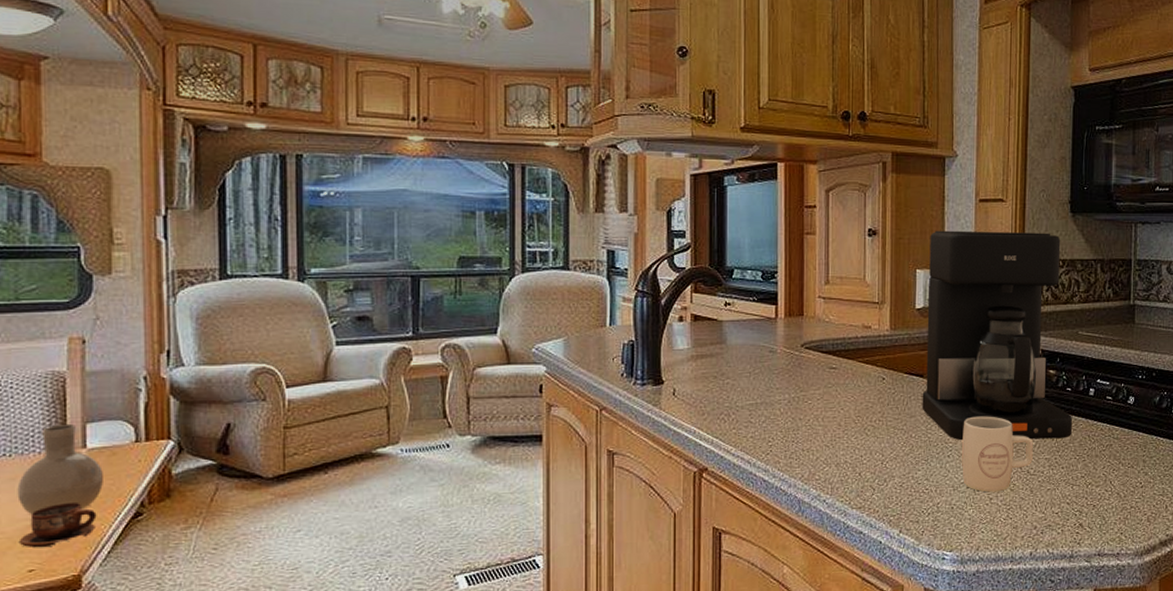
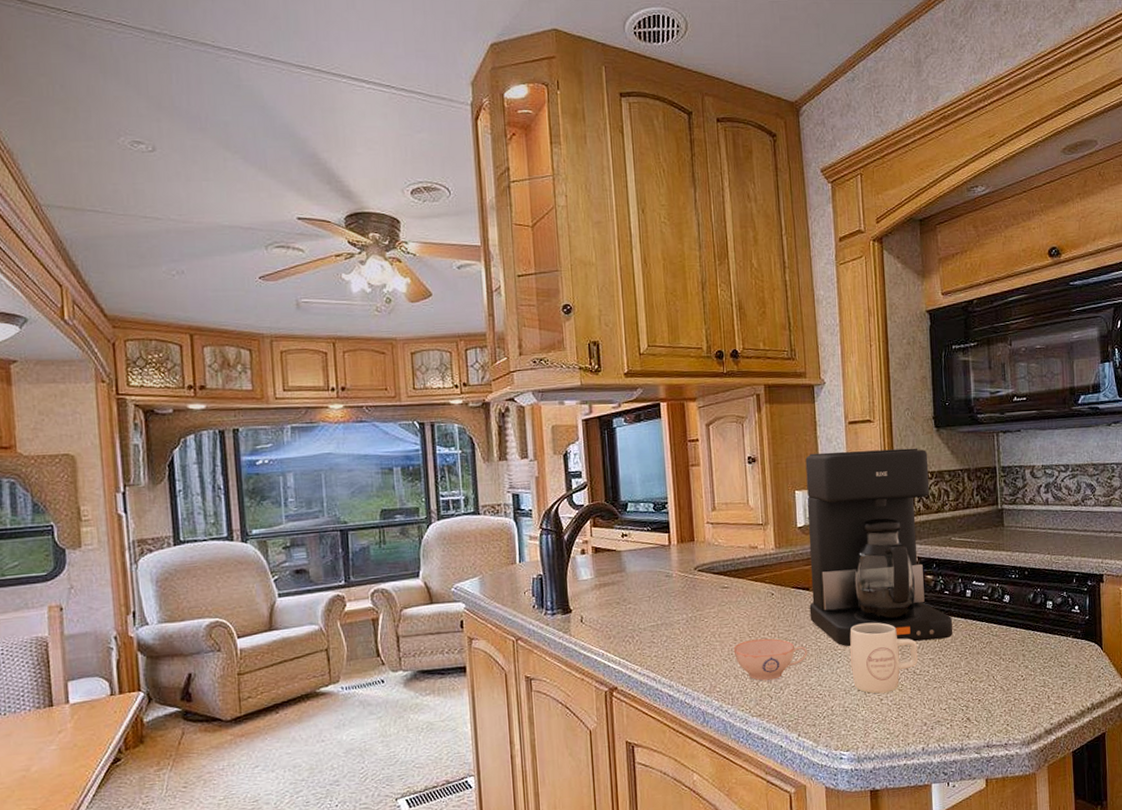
vase: present [17,423,105,515] -> none [12,682,86,766]
cup: present [18,503,97,548] -> none [16,753,82,796]
teacup: none [837,426,916,471] -> present [733,638,808,681]

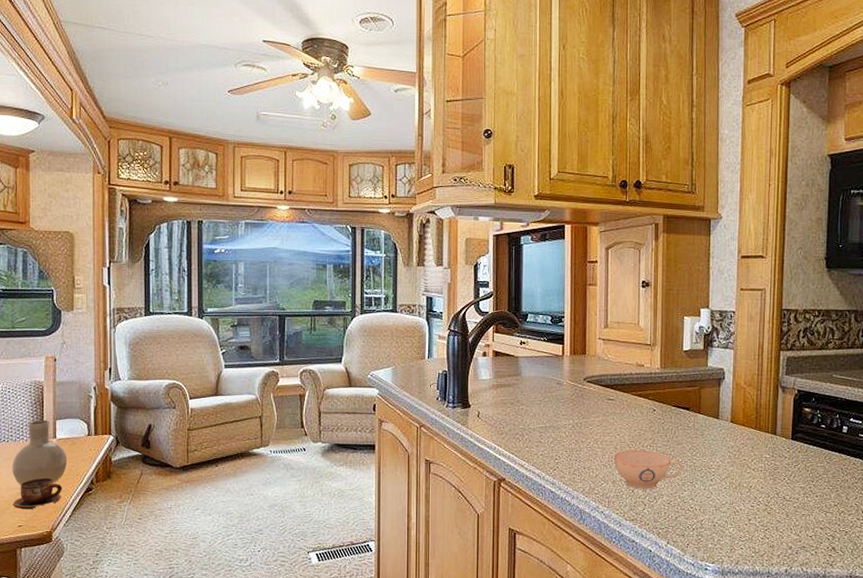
vase: none [12,682,86,766] -> present [12,419,68,486]
cup: none [16,753,82,796] -> present [12,478,62,510]
coffee maker: present [805,448,953,647] -> none [688,283,826,470]
mug: present [849,622,918,694] -> none [723,446,789,514]

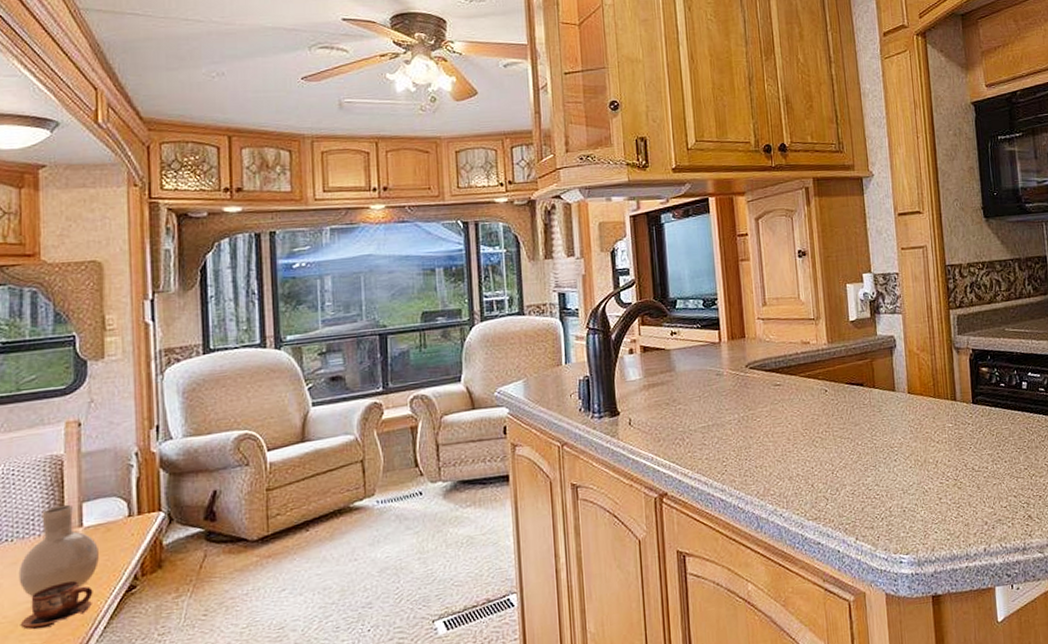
teacup: present [613,450,683,489] -> none [787,437,863,482]

